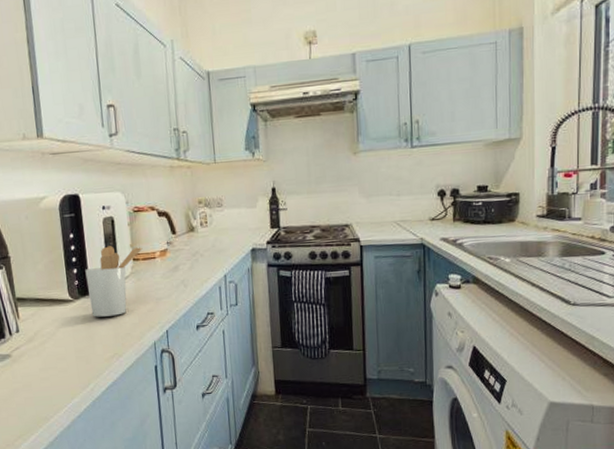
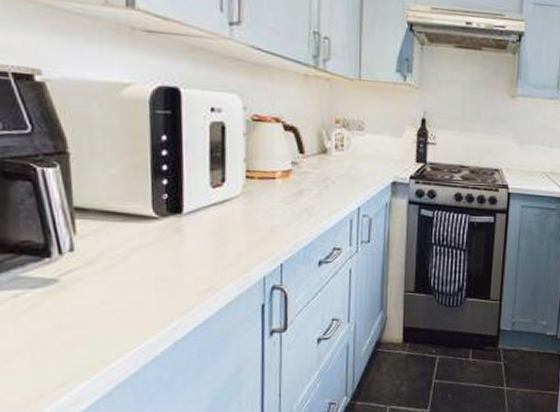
utensil holder: present [85,246,143,317] -> none [179,157,260,242]

